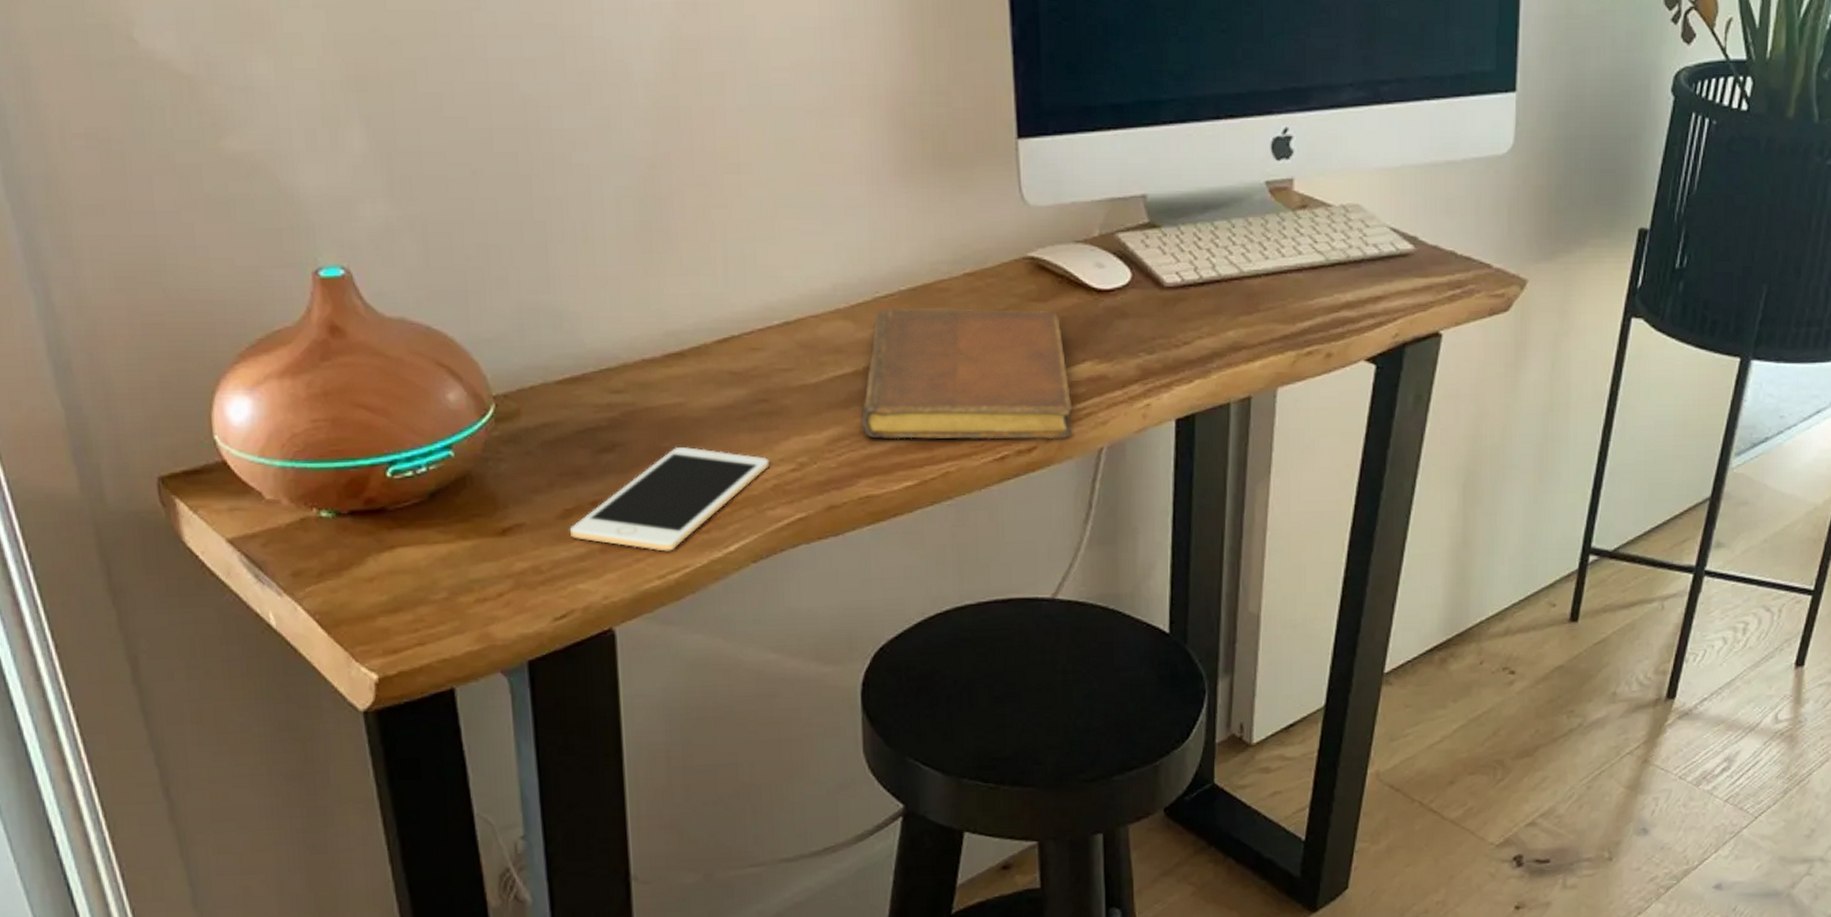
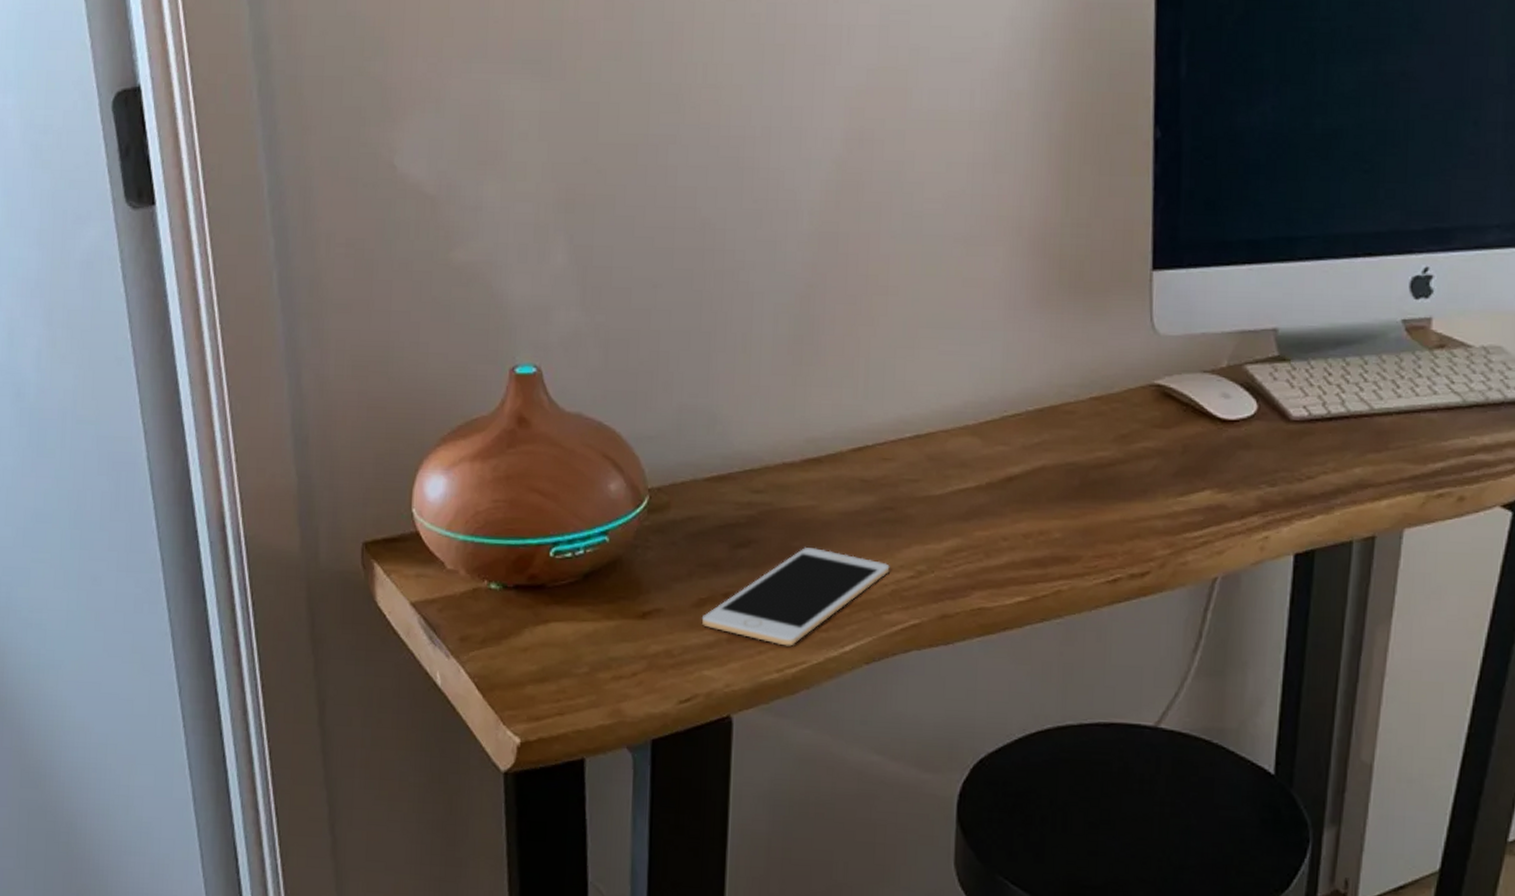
notebook: present [860,307,1073,440] -> none [979,427,1189,566]

